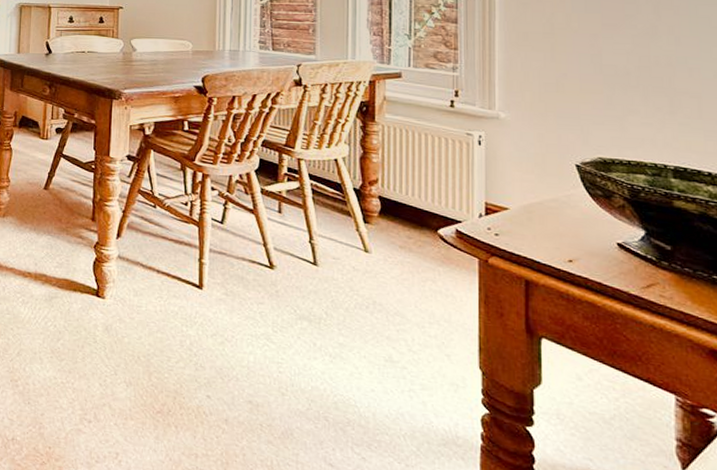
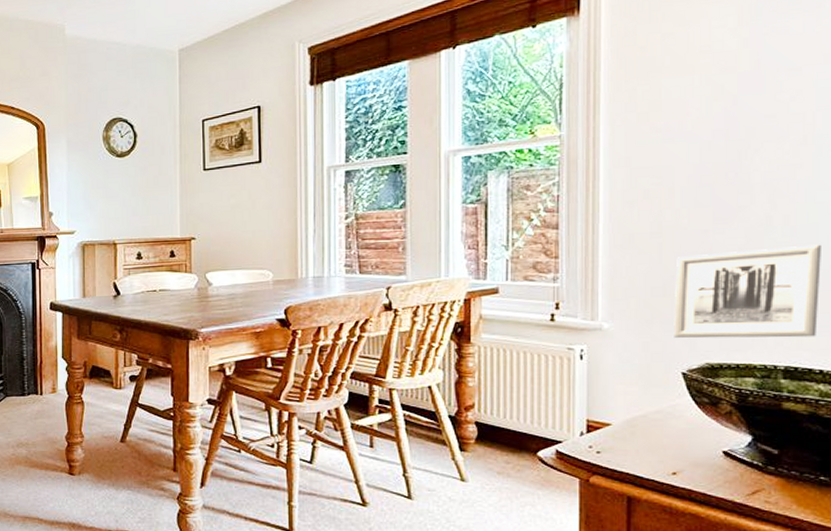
wall art: none [567,54,706,141] -> present [674,244,821,339]

